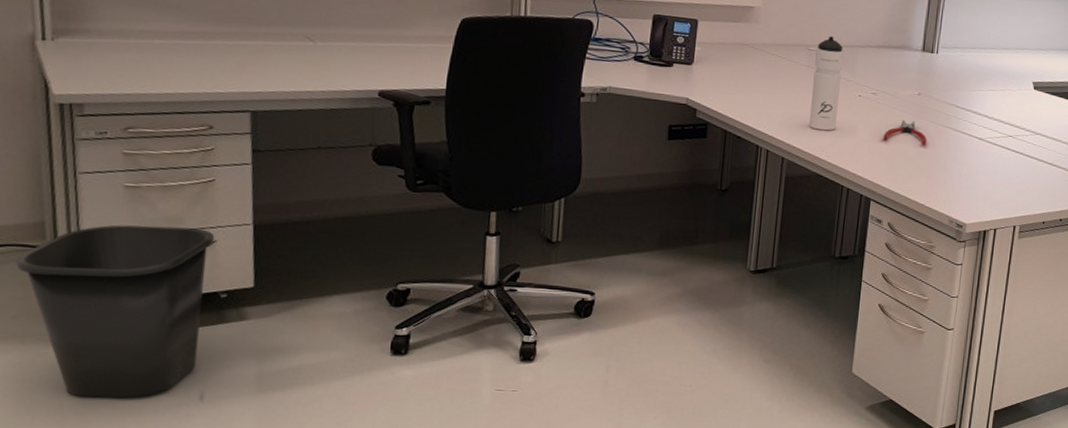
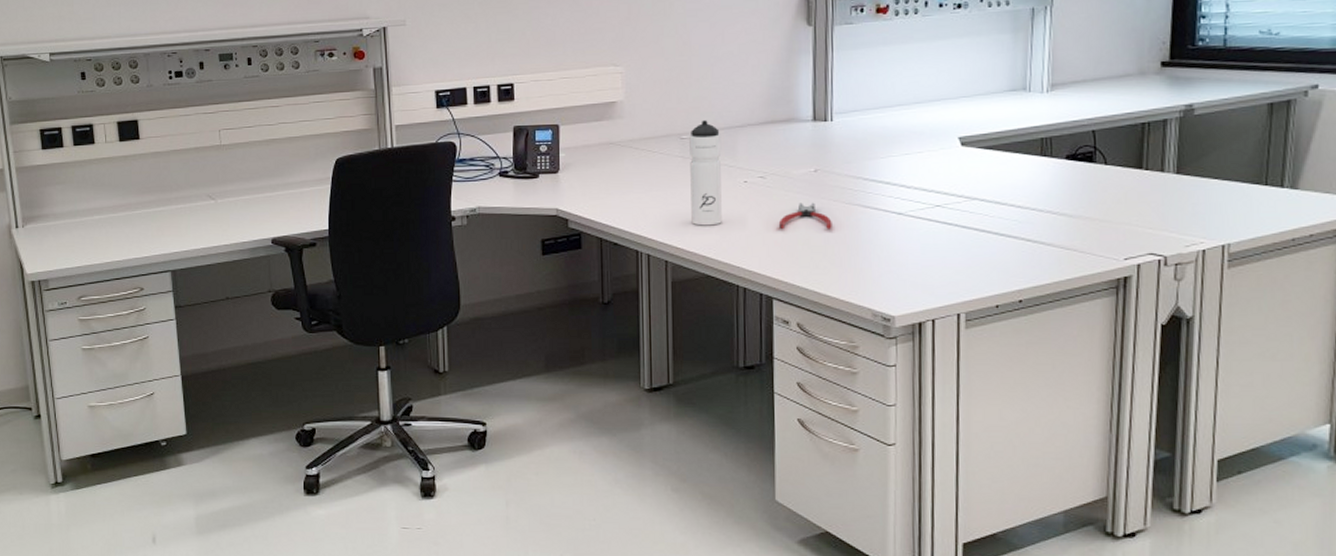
waste bin: present [14,225,215,398] -> none [10,383,153,541]

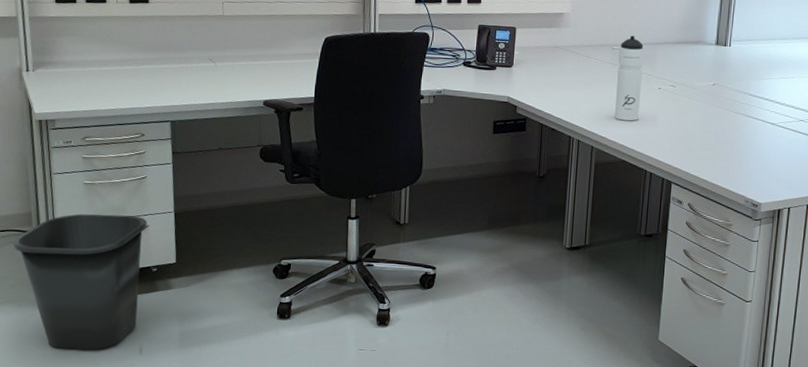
waste bin: none [10,383,153,541] -> present [12,214,147,350]
pliers: present [778,202,832,230] -> none [681,109,722,132]

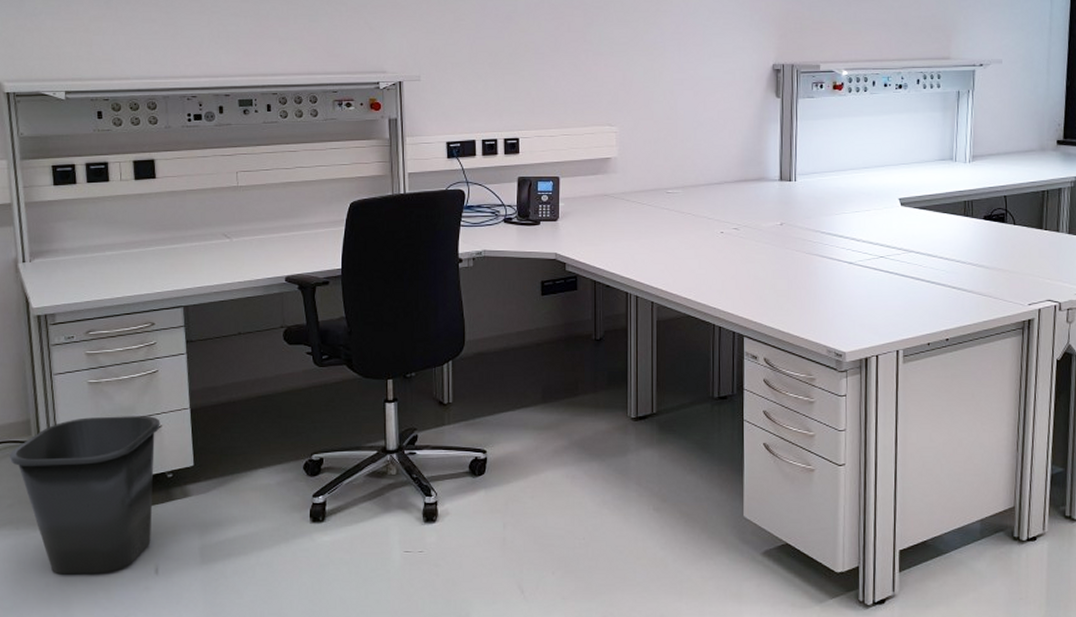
water bottle: present [615,36,644,121] -> none [674,177,702,271]

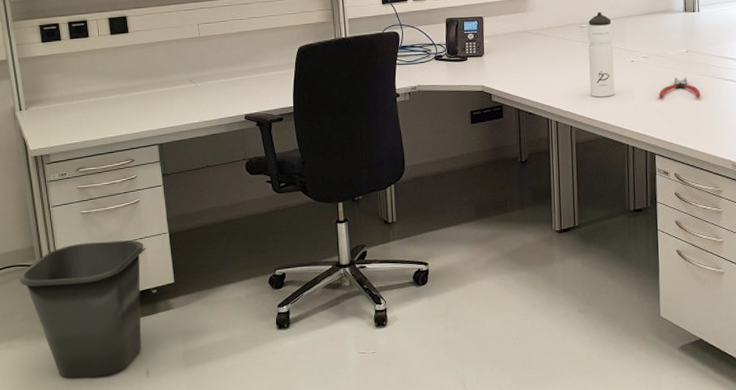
water bottle: none [674,177,702,271] -> present [588,12,615,97]
pliers: none [749,252,795,276] -> present [659,77,701,99]

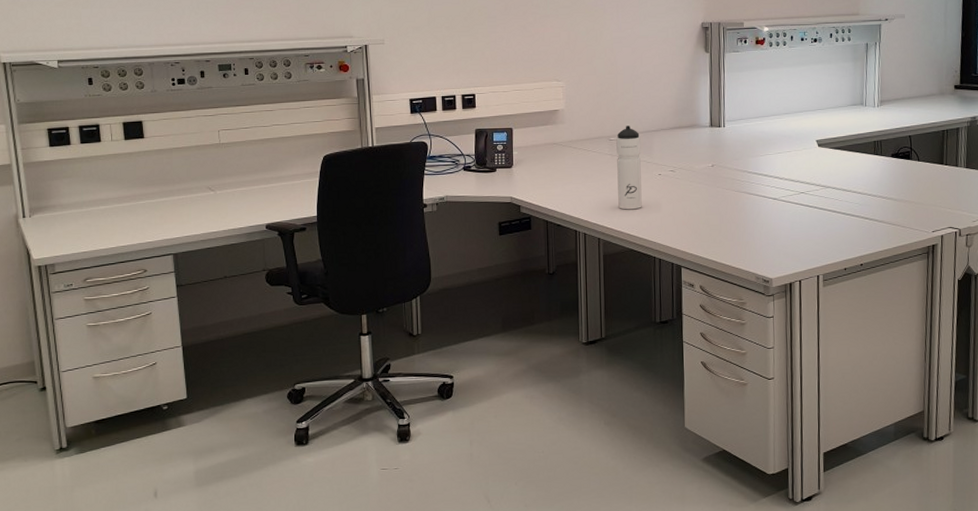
waste bin: present [18,240,144,378] -> none [16,354,155,501]
pliers: present [659,77,701,99] -> none [685,190,726,213]

